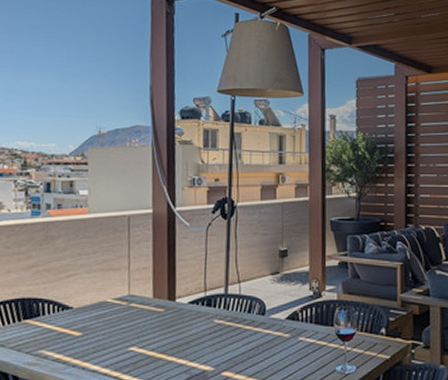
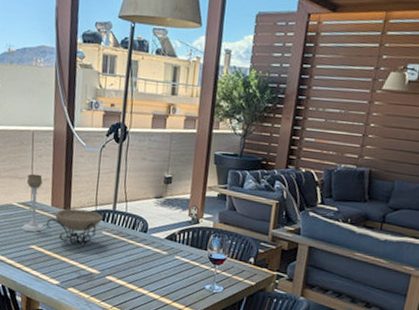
candle holder: none [118,263,147,332] -> present [21,173,46,233]
decorative bowl: none [147,297,221,341] -> present [46,208,109,247]

